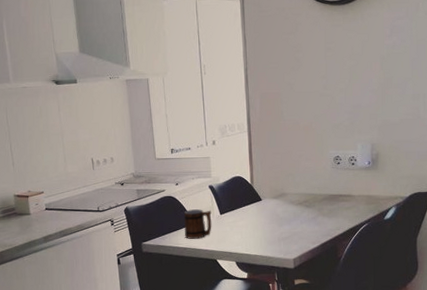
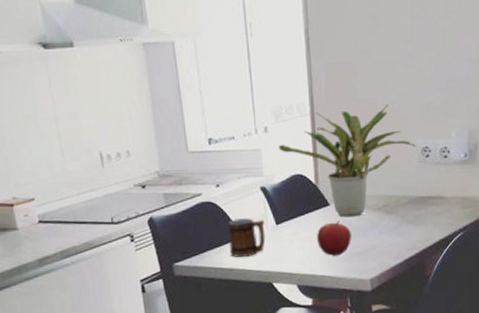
potted plant: none [223,123,330,210] -> present [278,103,416,217]
fruit: none [252,212,278,240] -> present [317,220,351,256]

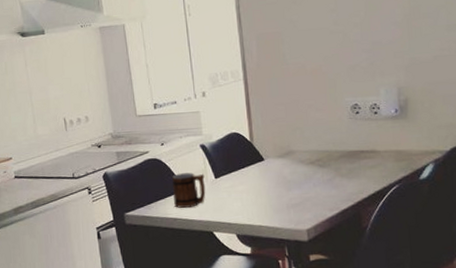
potted plant: present [278,103,416,217] -> none [215,66,346,171]
fruit: present [317,220,351,256] -> none [253,174,287,207]

